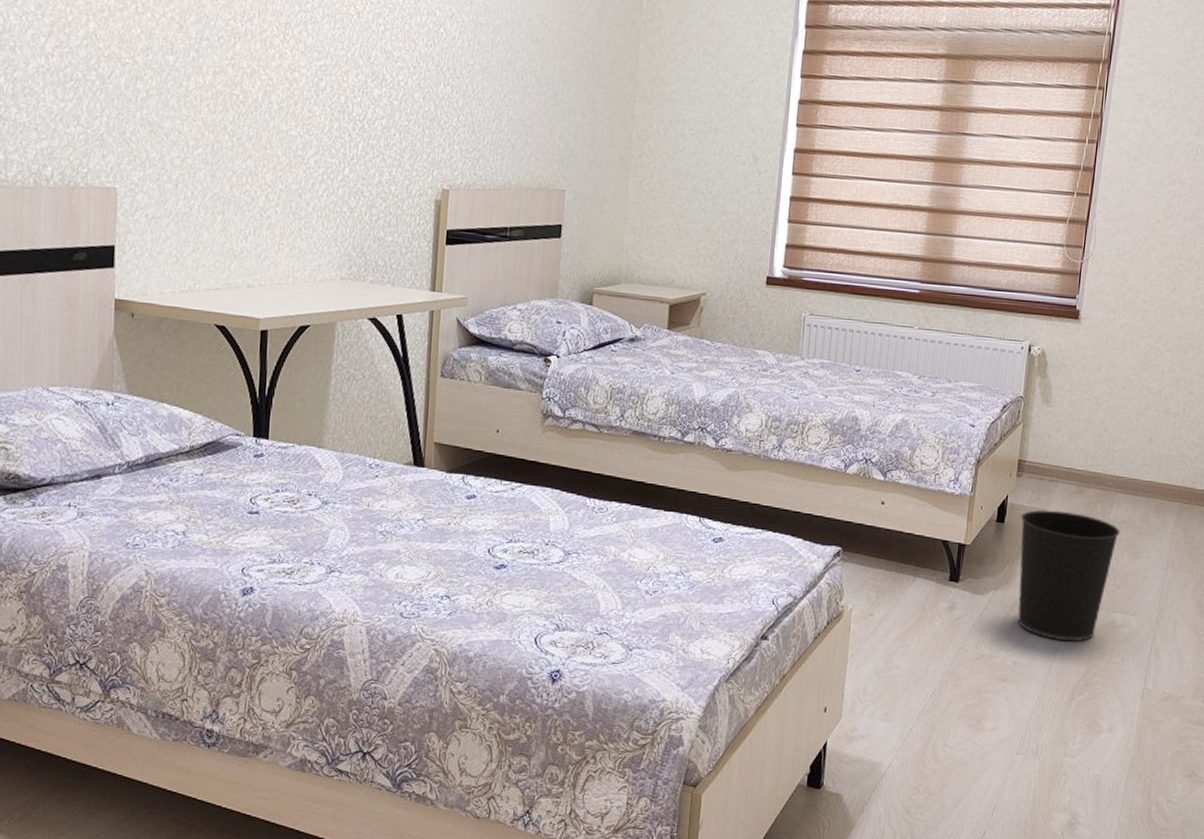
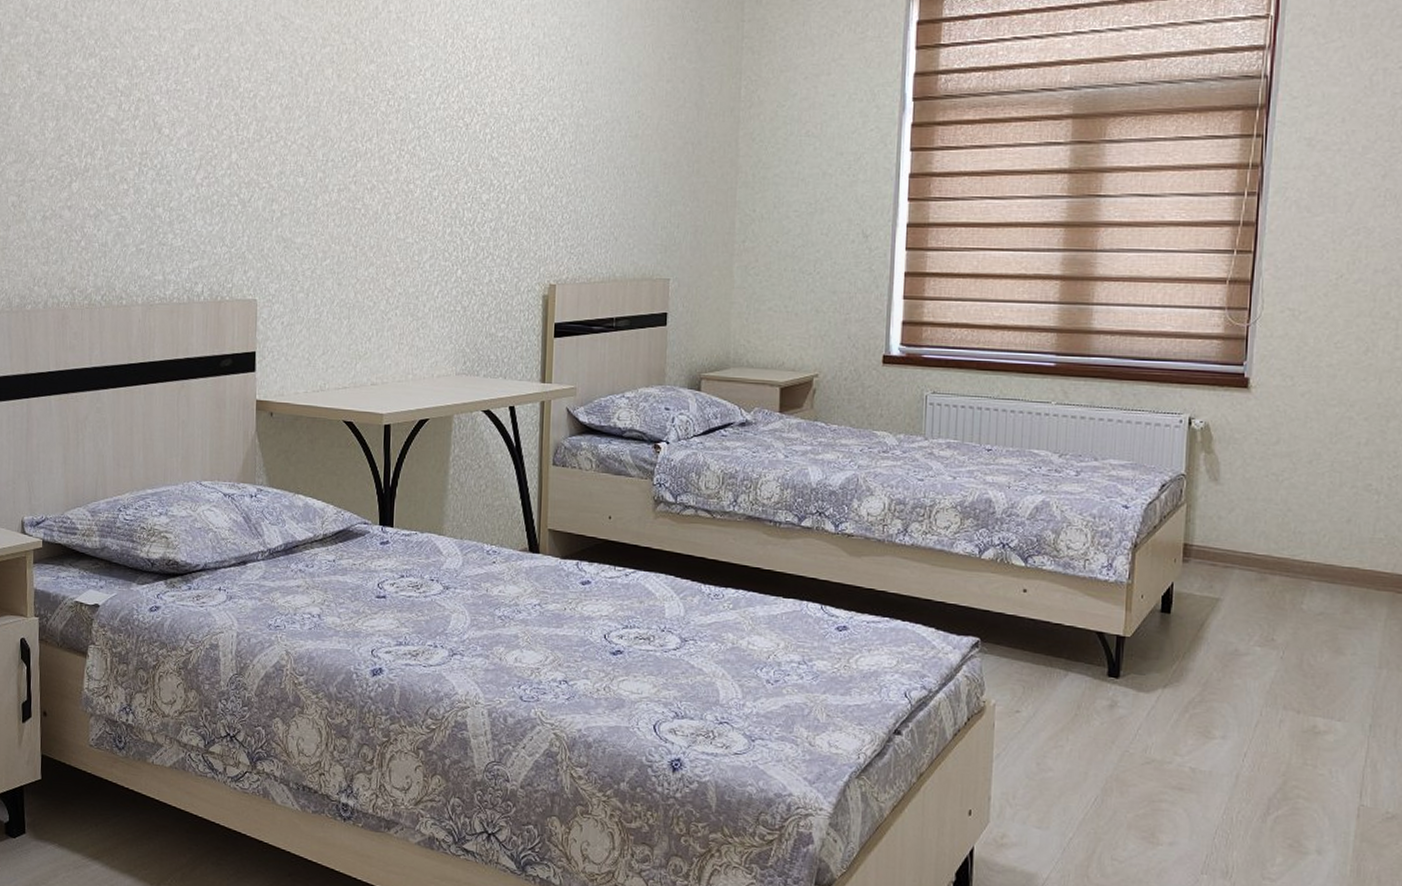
wastebasket: present [1018,509,1120,642] -> none [1189,599,1316,749]

